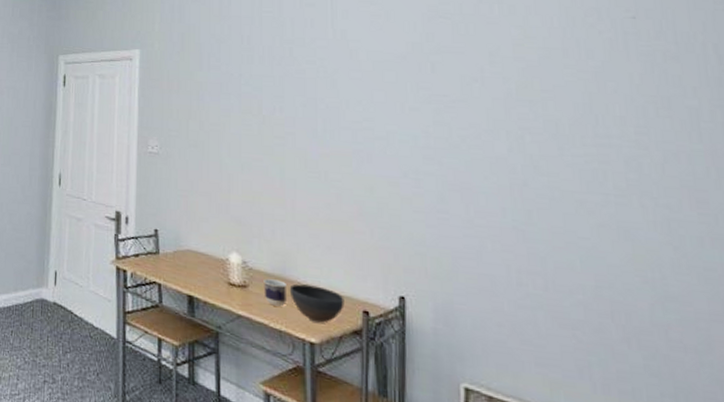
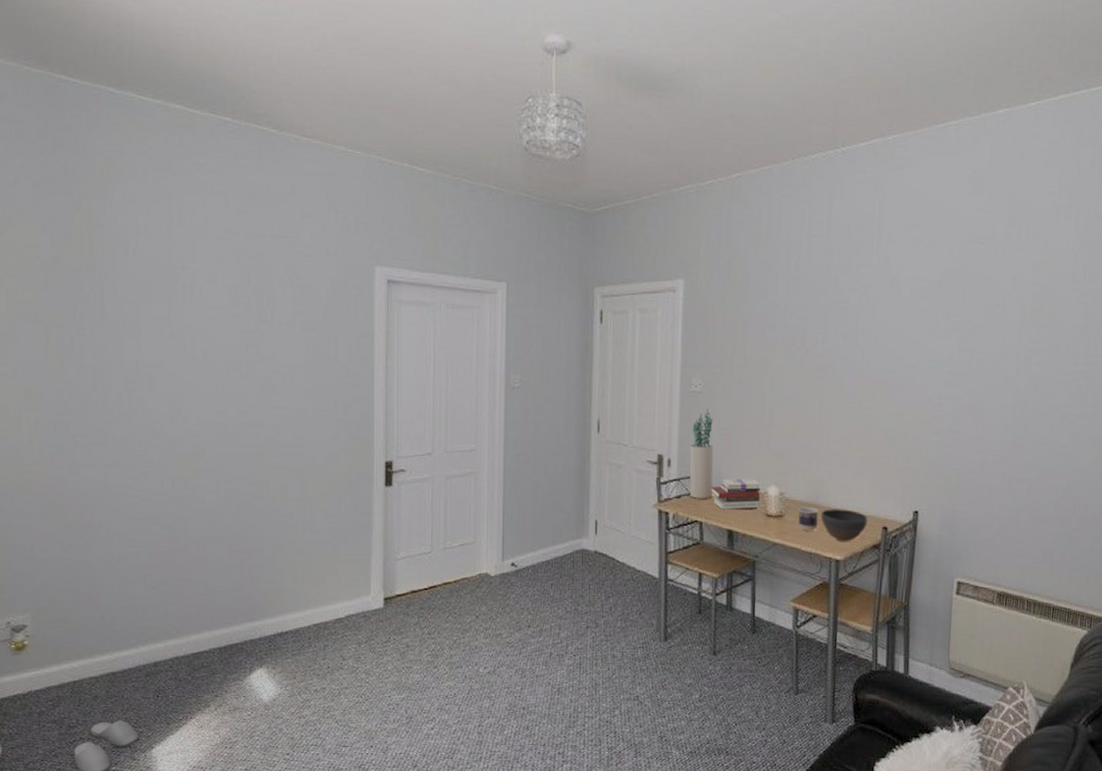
vase: none [147,169,172,261] -> present [689,408,714,499]
books: none [169,241,223,277] -> present [710,478,762,510]

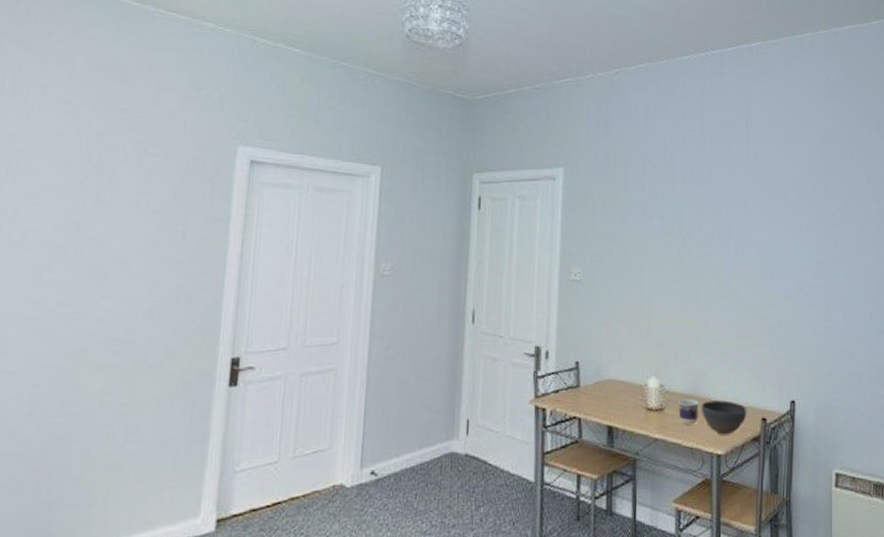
vase: present [689,408,714,499] -> none [568,297,593,393]
books: present [710,478,762,510] -> none [589,370,642,404]

